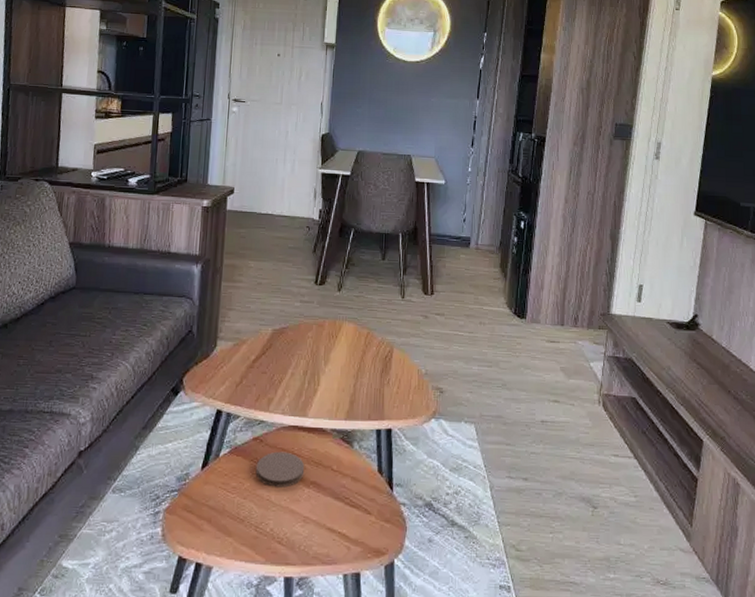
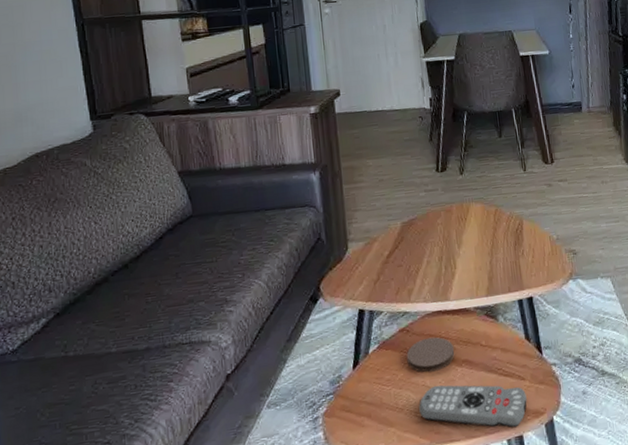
remote control: none [260,502,370,563] -> present [419,385,527,428]

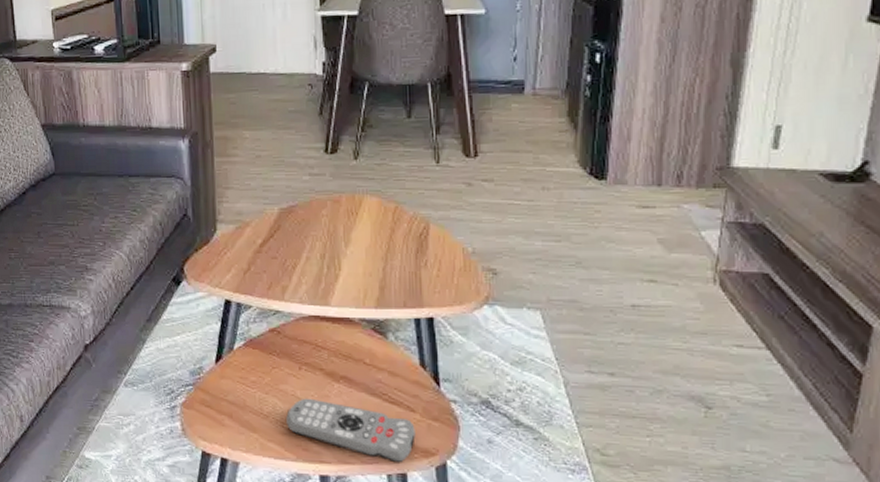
coaster: present [406,337,455,372] -> none [275,344,332,383]

